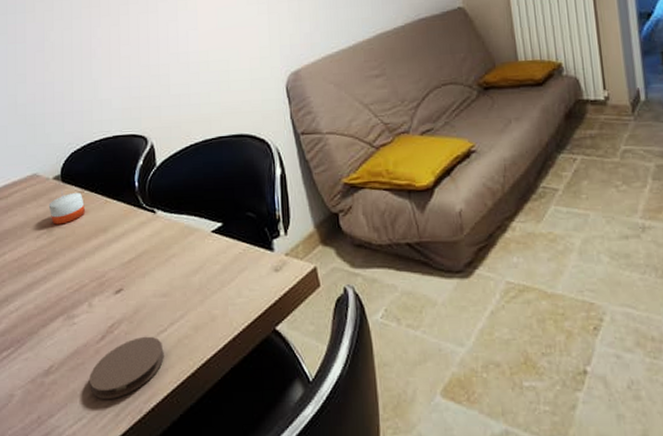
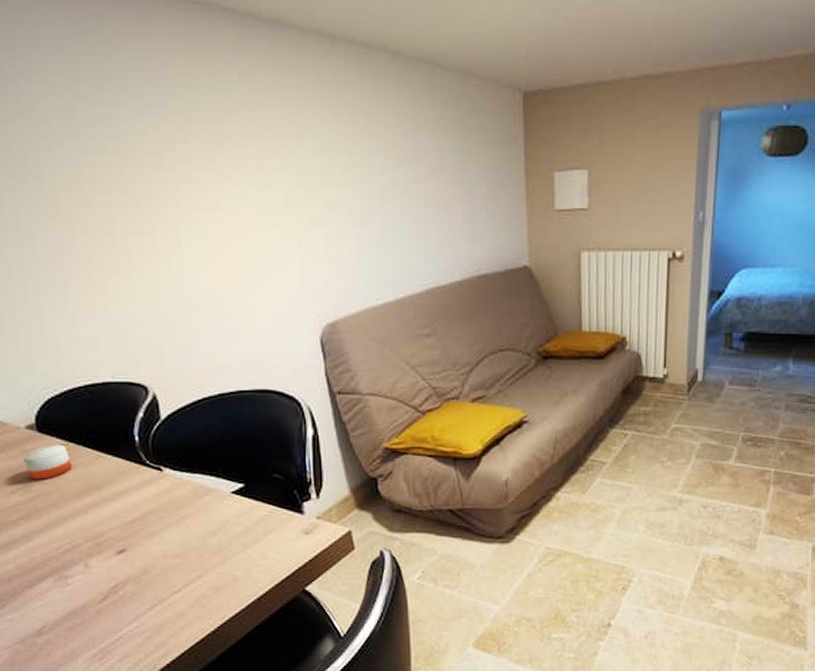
coaster: present [90,336,164,399] -> none [91,596,179,657]

